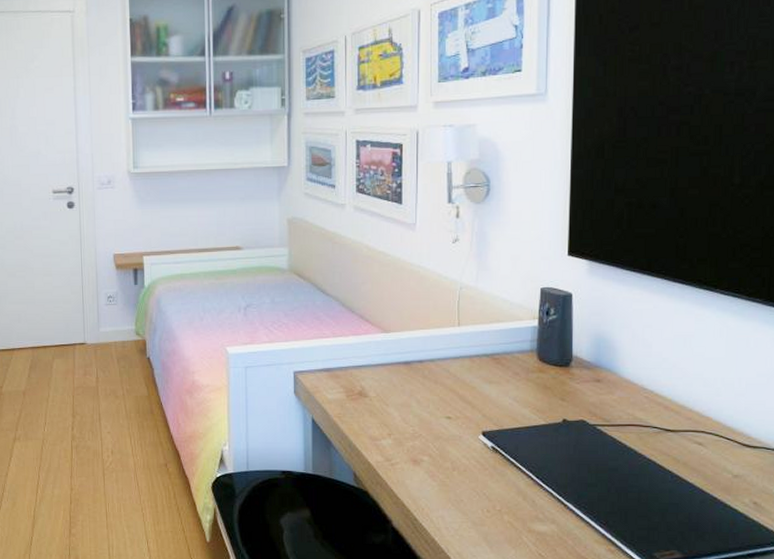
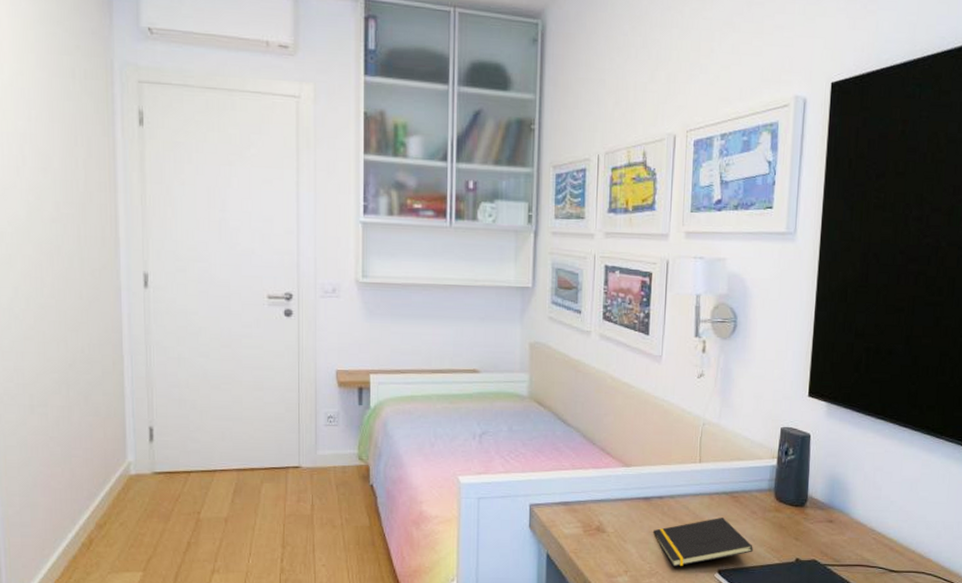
notepad: none [414,380,517,429] -> present [652,518,753,567]

